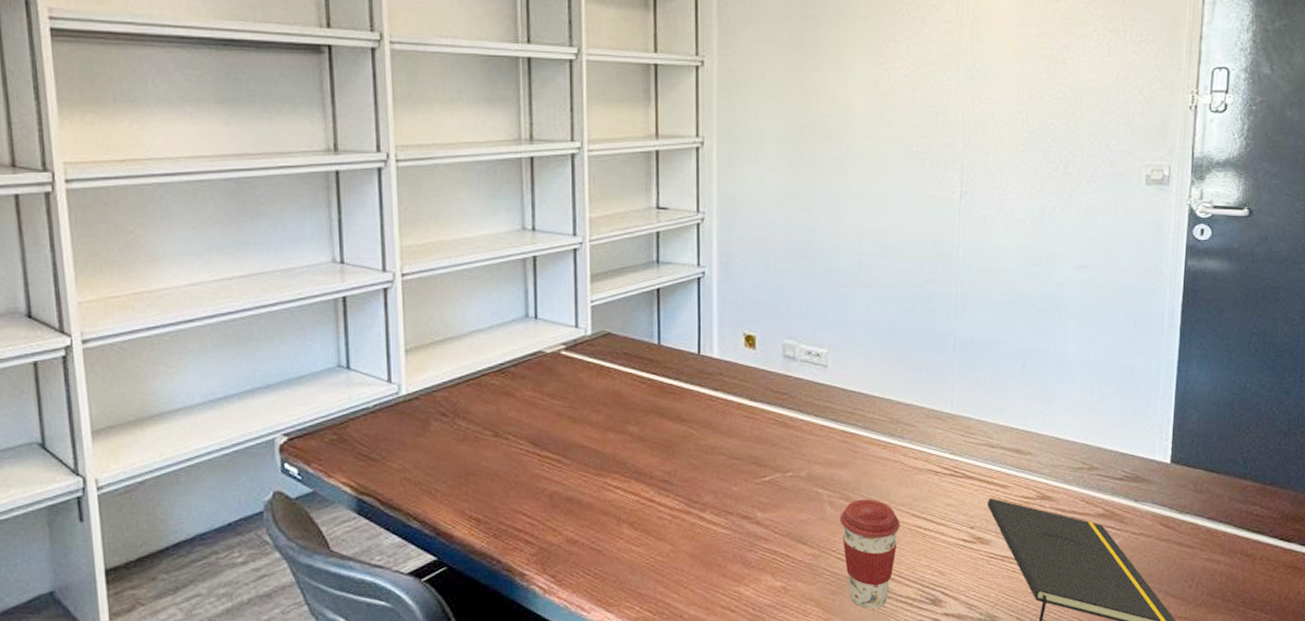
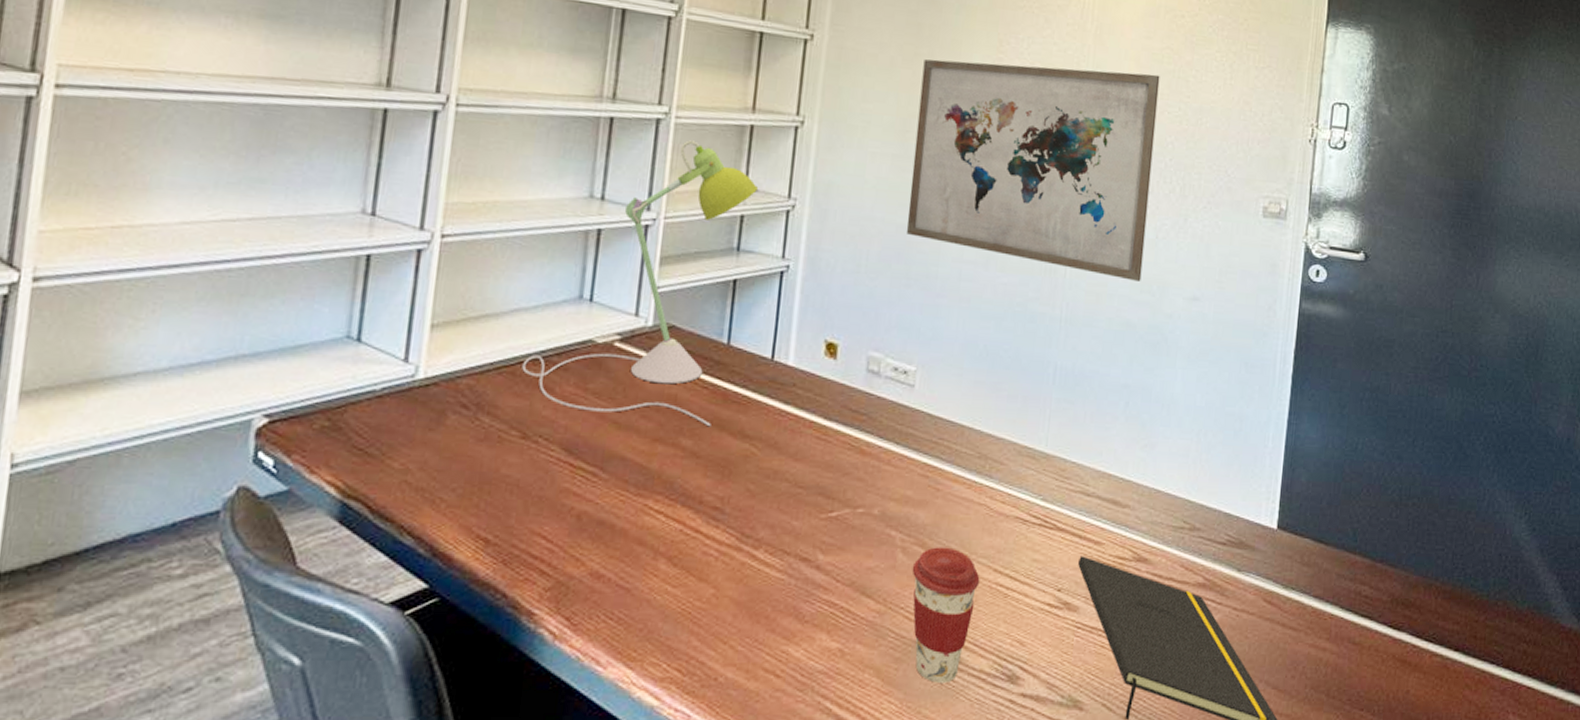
desk lamp: none [486,170,670,415] -> present [522,140,759,427]
wall art: none [807,60,1038,256] -> present [906,59,1160,281]

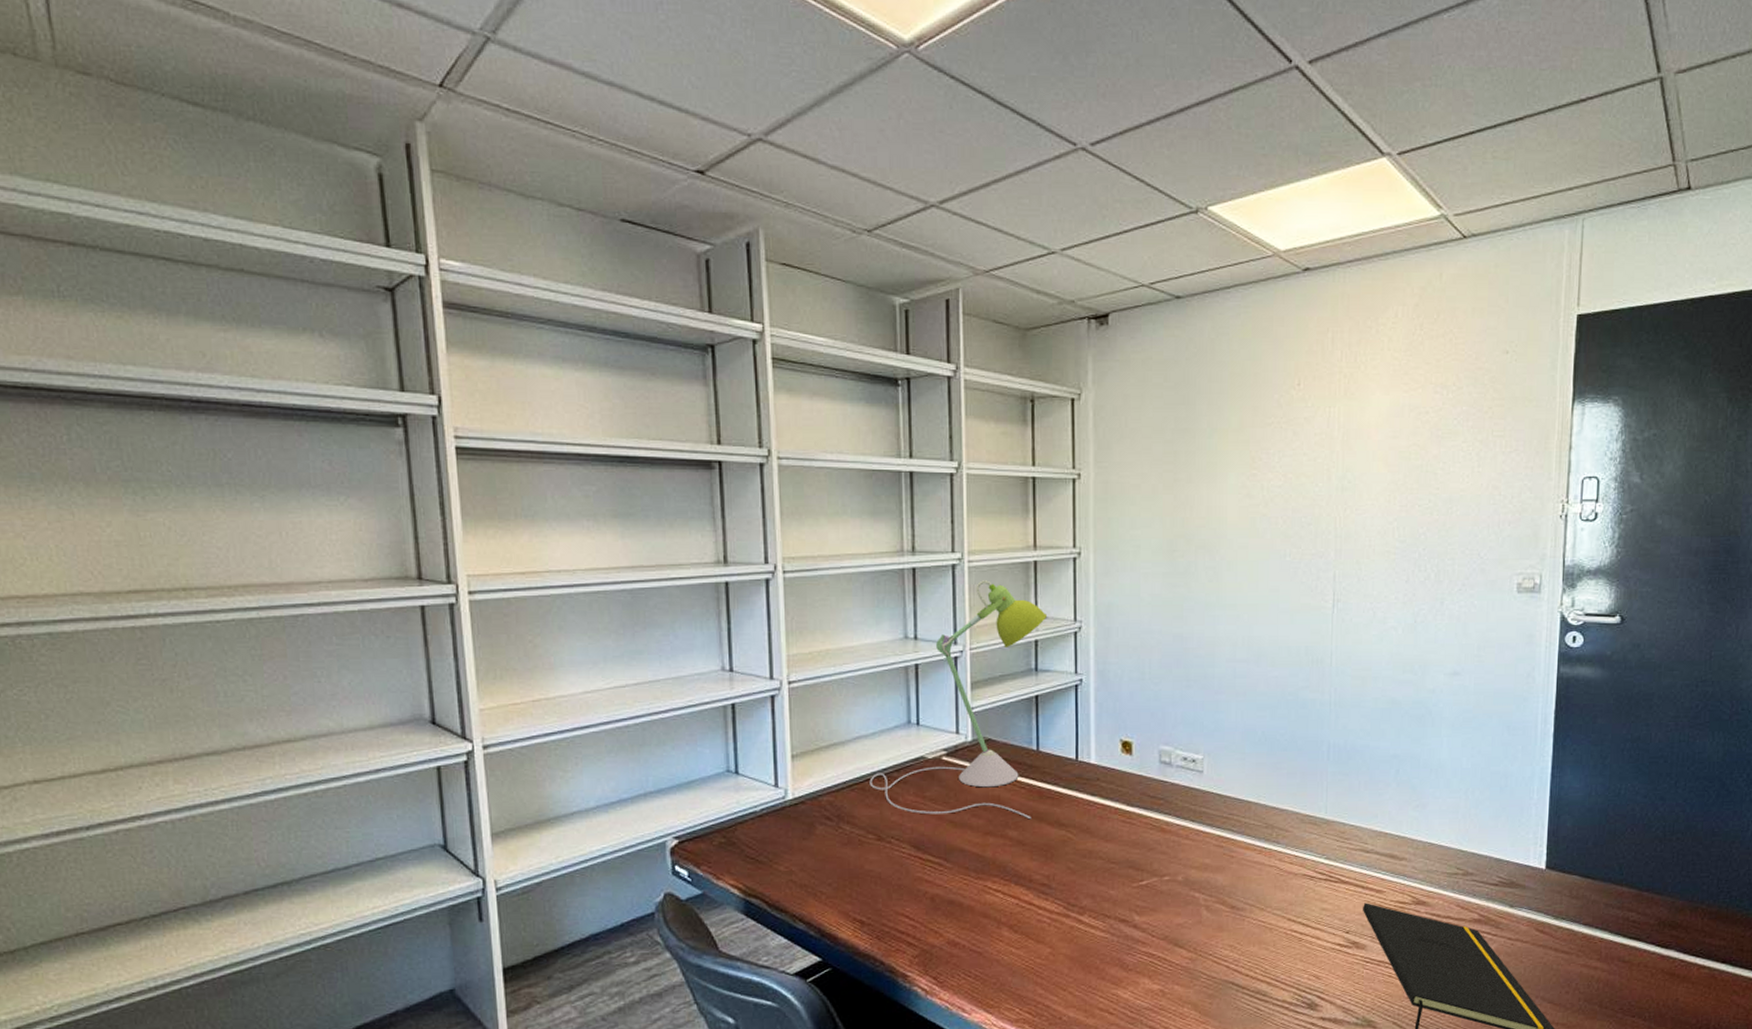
wall art: present [906,59,1160,281] -> none [1182,471,1409,663]
coffee cup: present [912,547,980,683] -> none [1216,903,1276,1013]

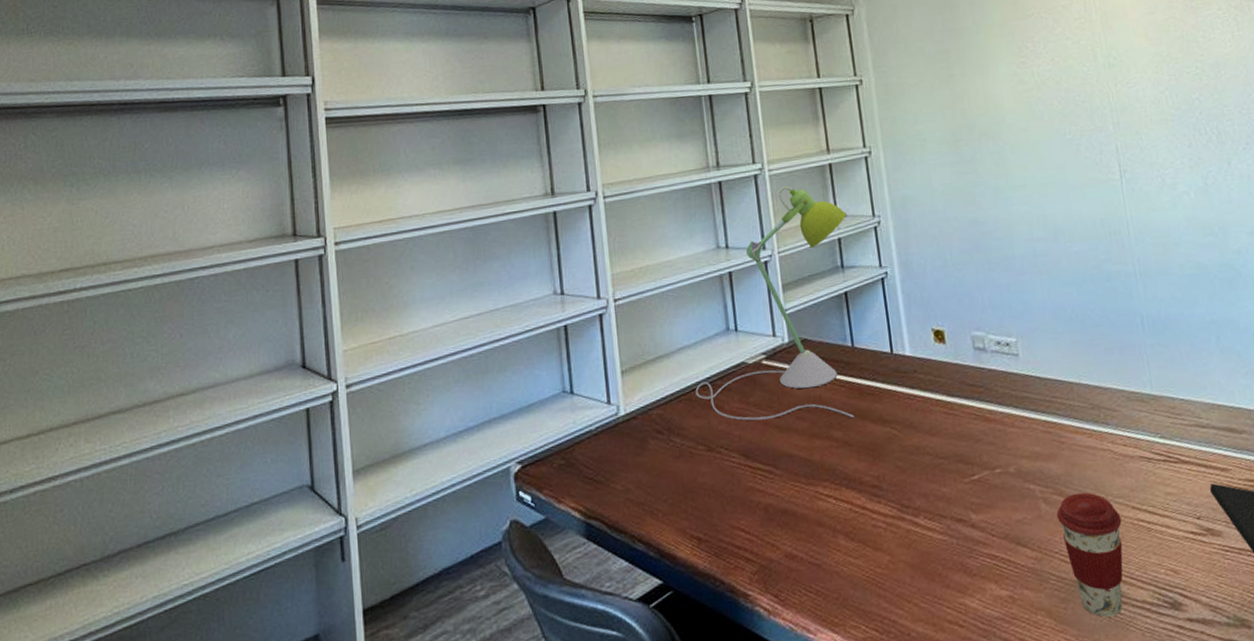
coffee cup: none [1216,903,1276,1013] -> present [1056,492,1123,617]

